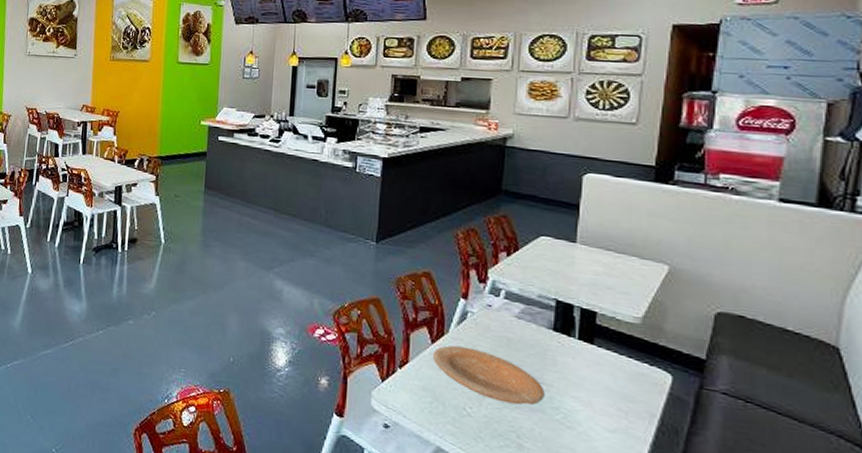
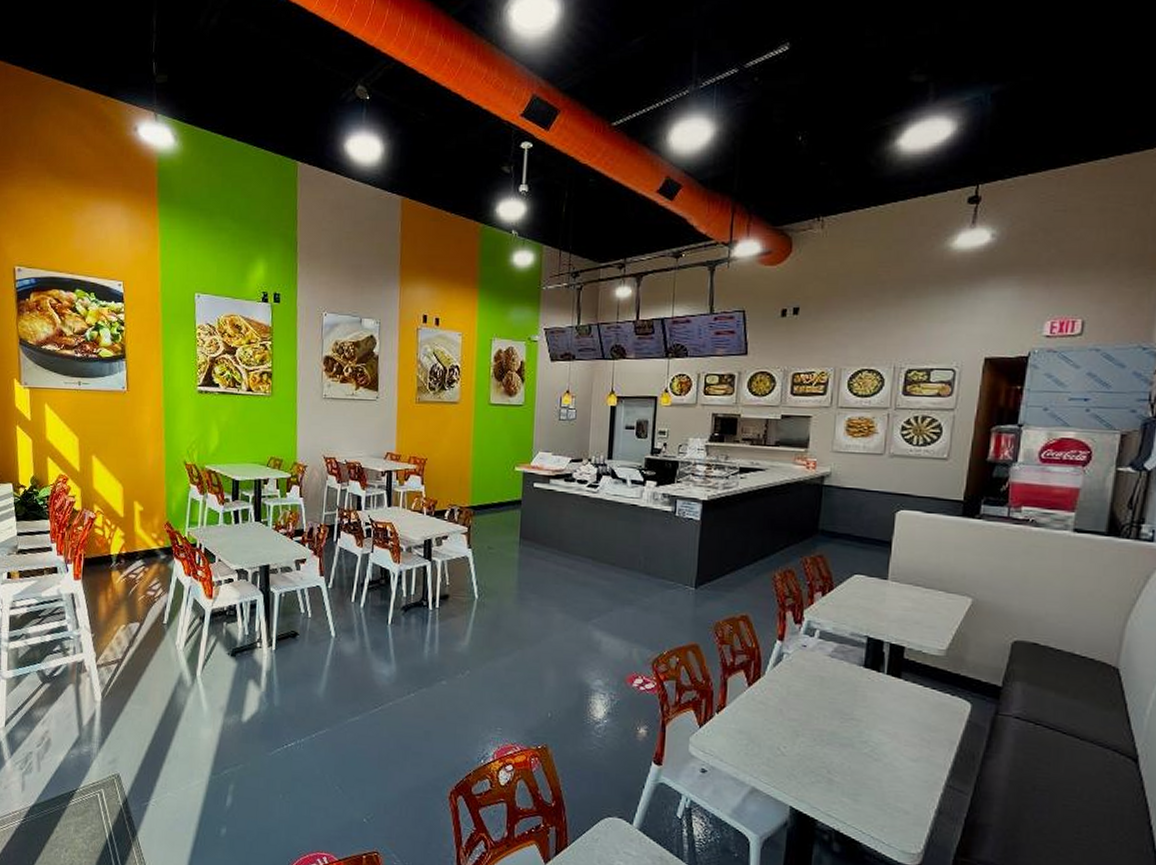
plate: present [432,345,545,405] -> none [748,687,855,742]

